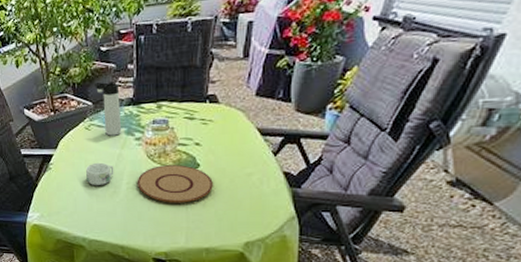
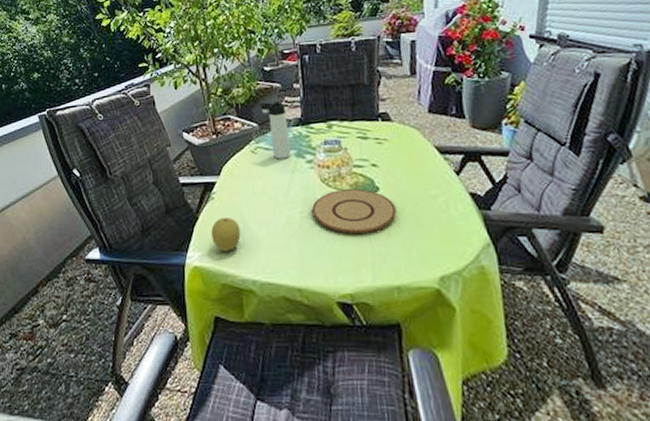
fruit: none [48,185,74,214] -> present [211,217,241,252]
mug: present [86,162,114,185] -> none [254,189,286,216]

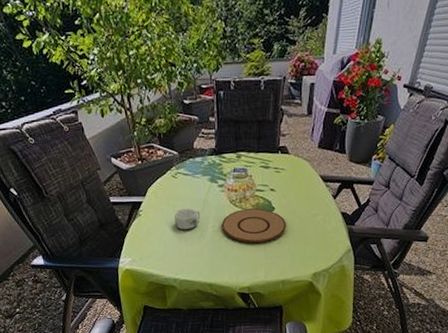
fruit: present [211,217,241,252] -> none [139,230,164,258]
mug: none [254,189,286,216] -> present [174,208,201,230]
thermos bottle: present [259,101,290,159] -> none [179,133,205,183]

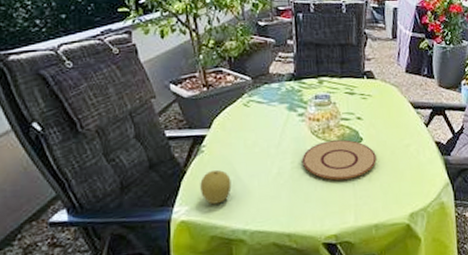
fruit: none [139,230,164,258] -> present [200,170,232,205]
mug: present [174,208,201,230] -> none [245,141,277,168]

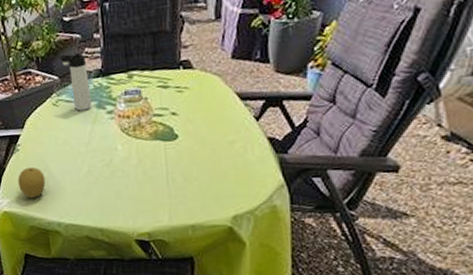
thermos bottle: none [253,56,283,113] -> present [59,53,91,111]
plate: present [301,139,377,181] -> none [112,137,194,179]

